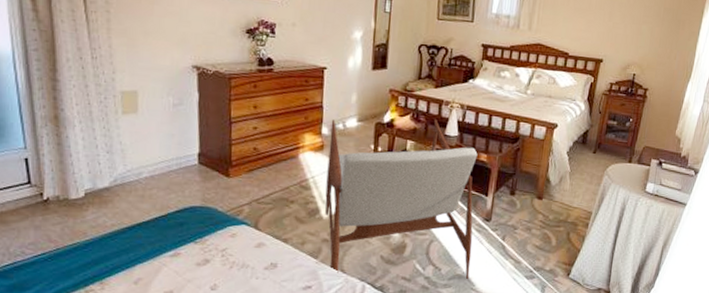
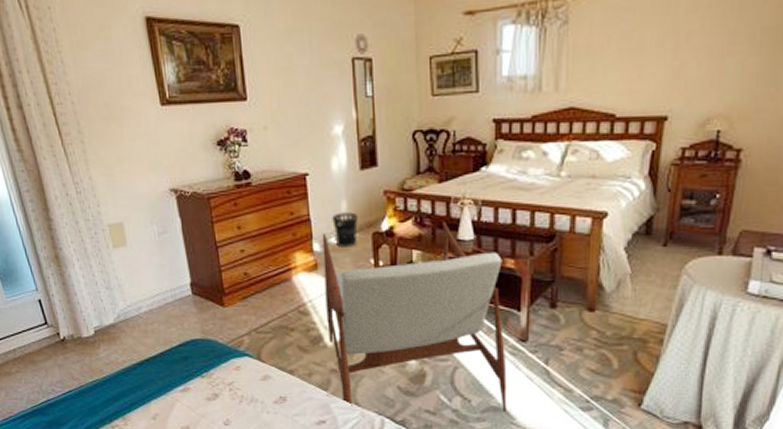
wastebasket: none [342,103,365,133] -> present [332,212,358,247]

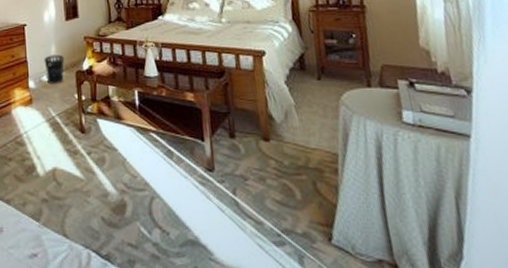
armchair: present [322,220,507,411] -> none [36,60,204,246]

